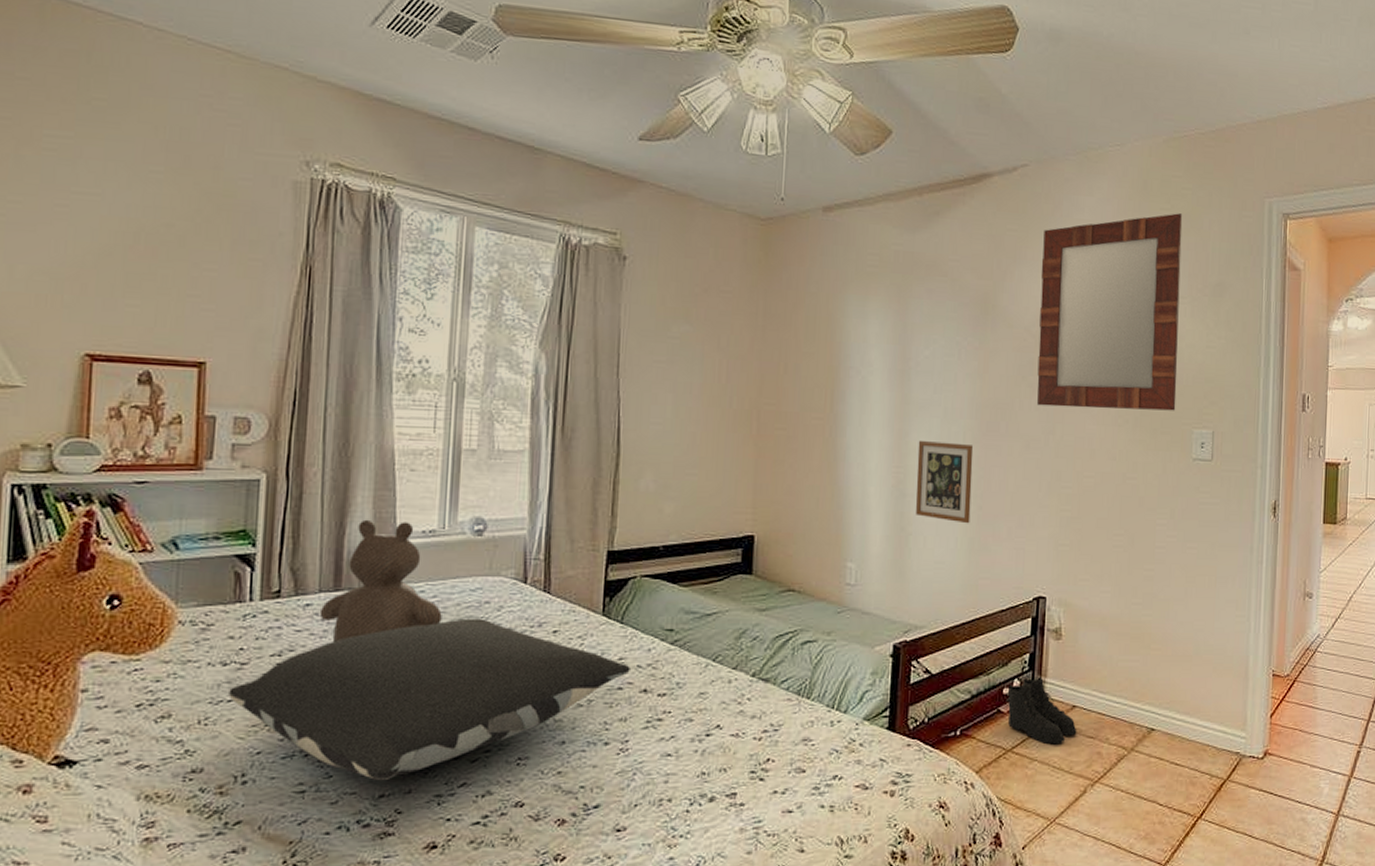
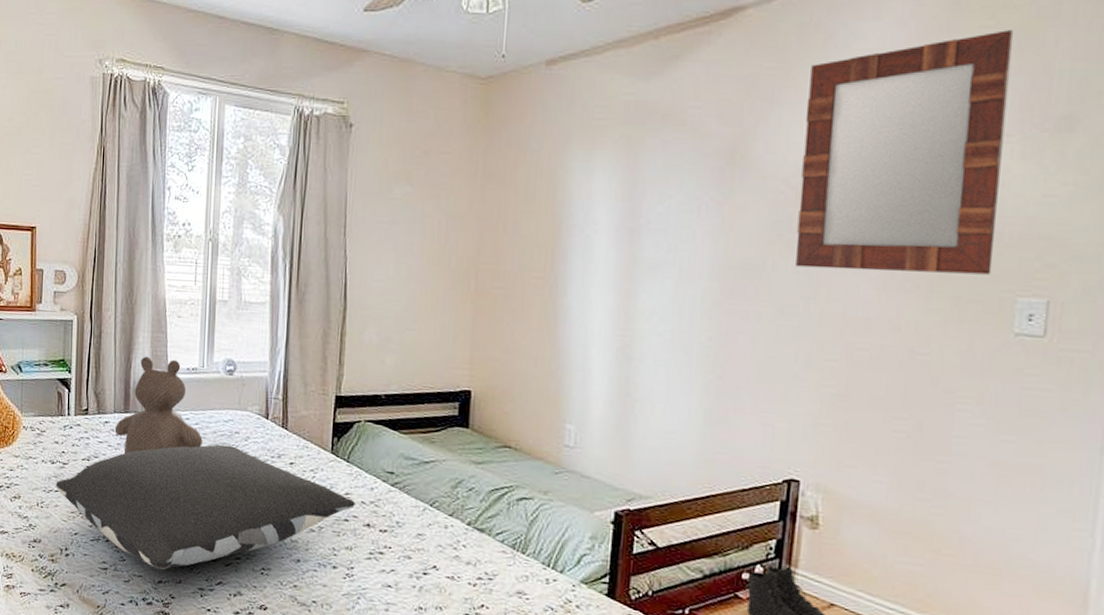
picture frame: present [915,440,974,524] -> none [643,302,714,394]

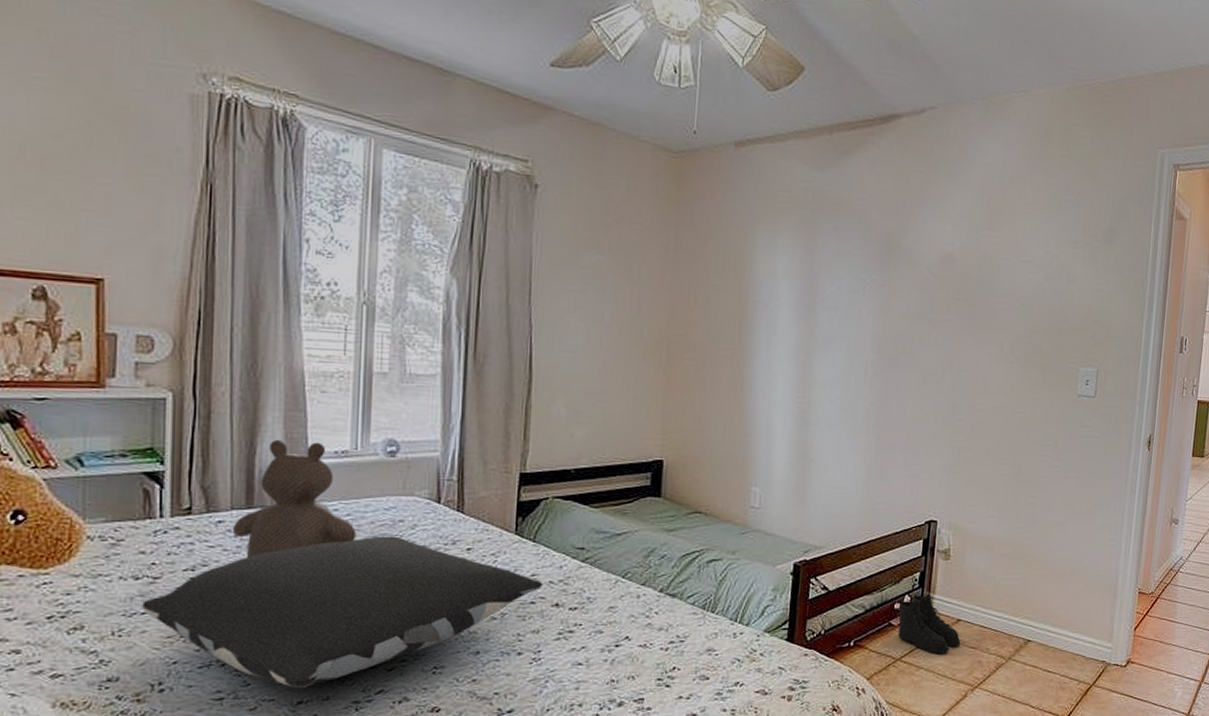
home mirror: present [796,30,1014,275] -> none [936,160,1081,350]

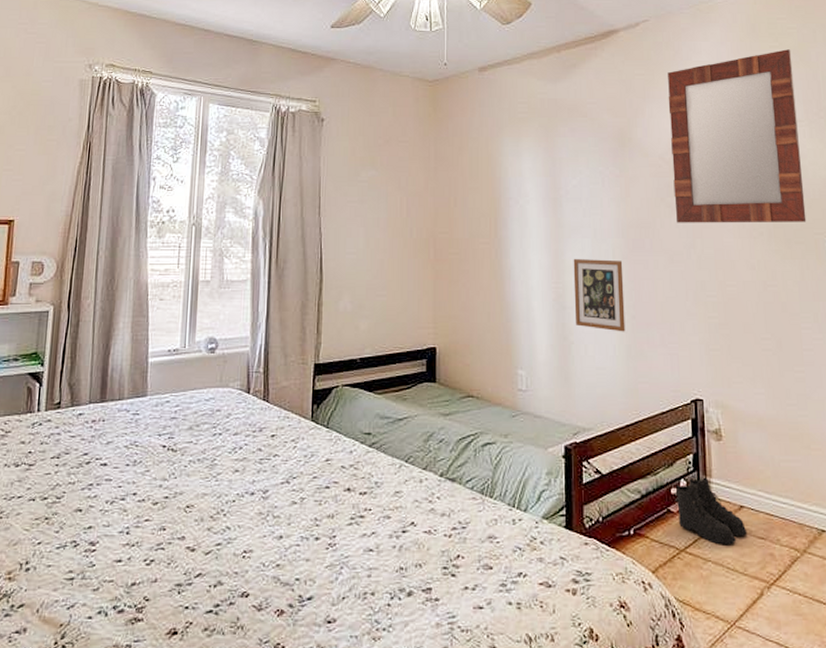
pillow: present [142,536,543,688] -> none [19,424,336,569]
teddy bear: present [232,439,356,557] -> none [89,341,183,446]
picture frame: none [818,372,875,452] -> present [573,258,626,332]
home mirror: none [936,160,1081,350] -> present [668,49,807,223]

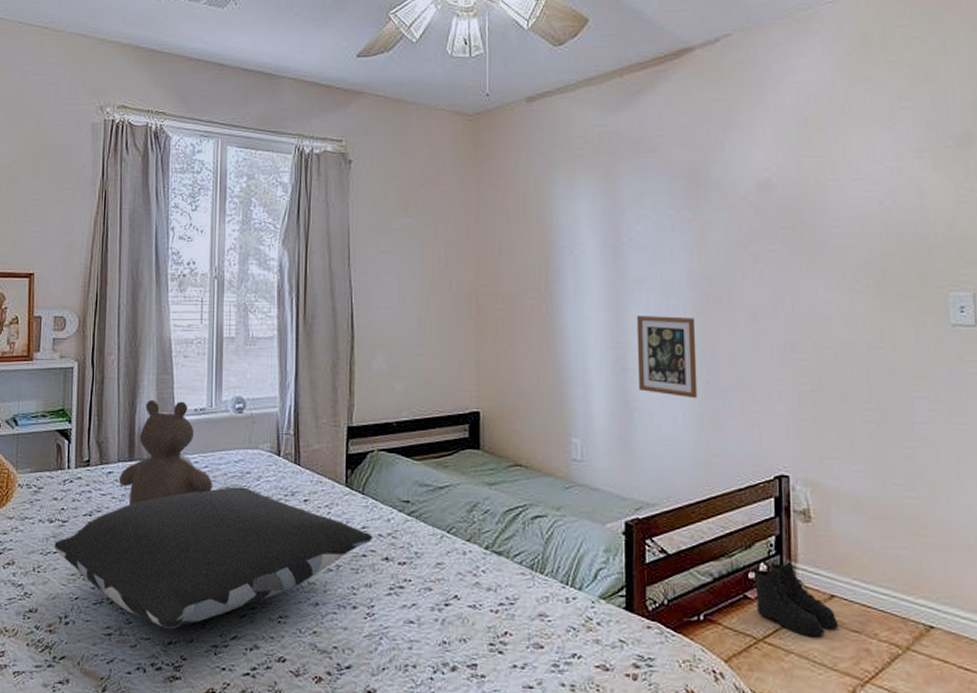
pillow: none [19,424,336,569] -> present [54,486,372,629]
teddy bear: none [89,341,183,446] -> present [118,399,212,505]
home mirror: present [668,49,807,223] -> none [754,64,925,275]

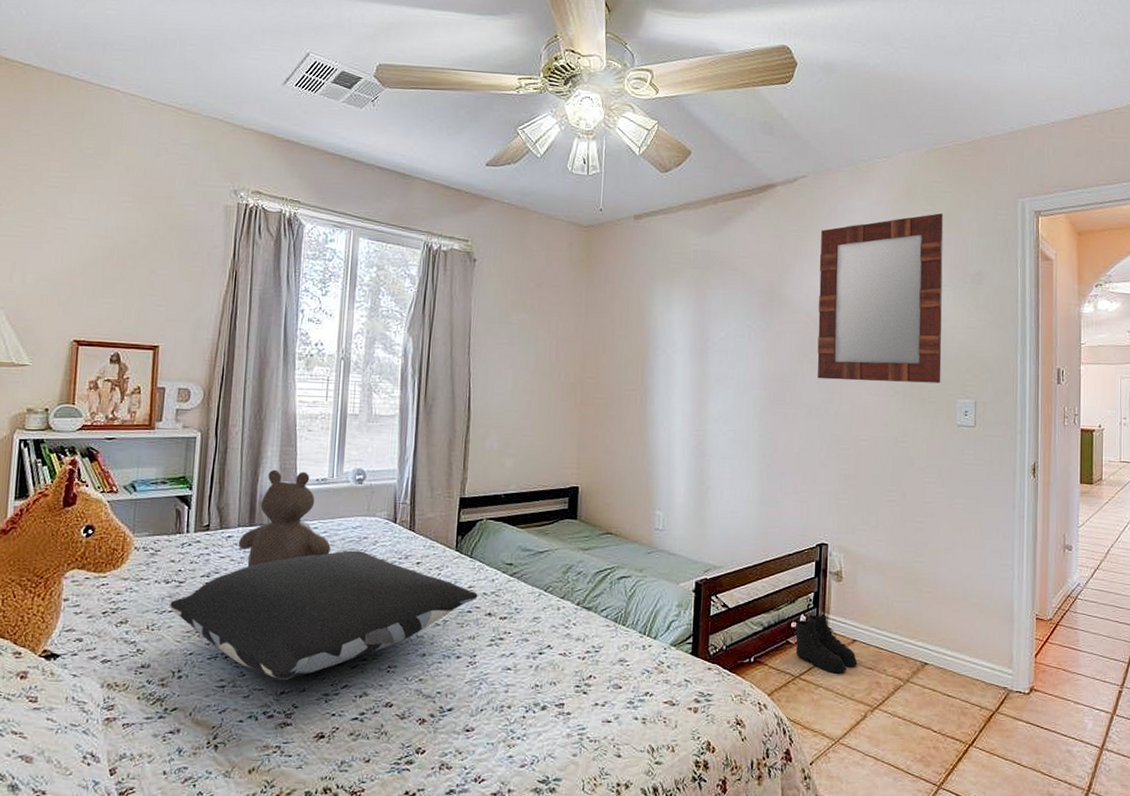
picture frame: present [636,314,698,399] -> none [713,408,763,480]
home mirror: none [754,64,925,275] -> present [817,213,944,383]

